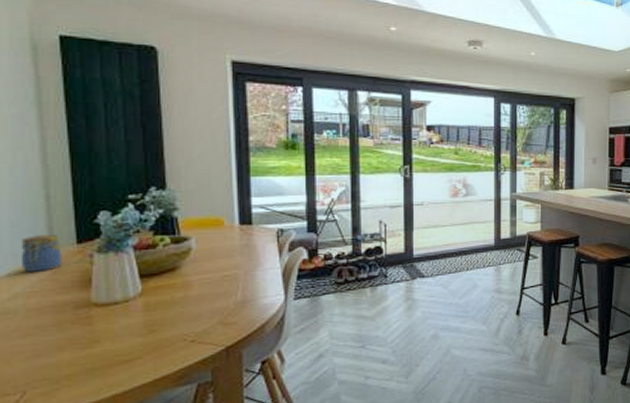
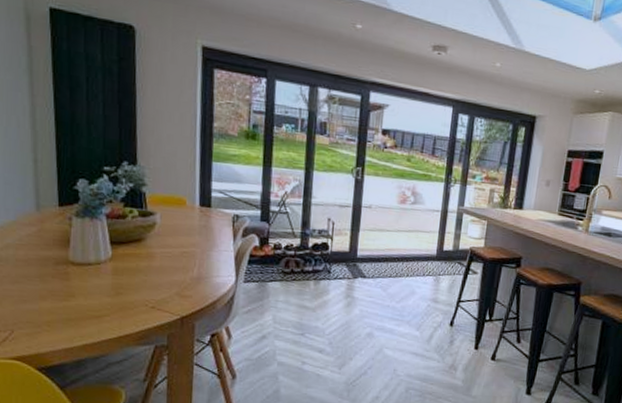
jar: present [20,235,62,272] -> none [12,194,46,228]

